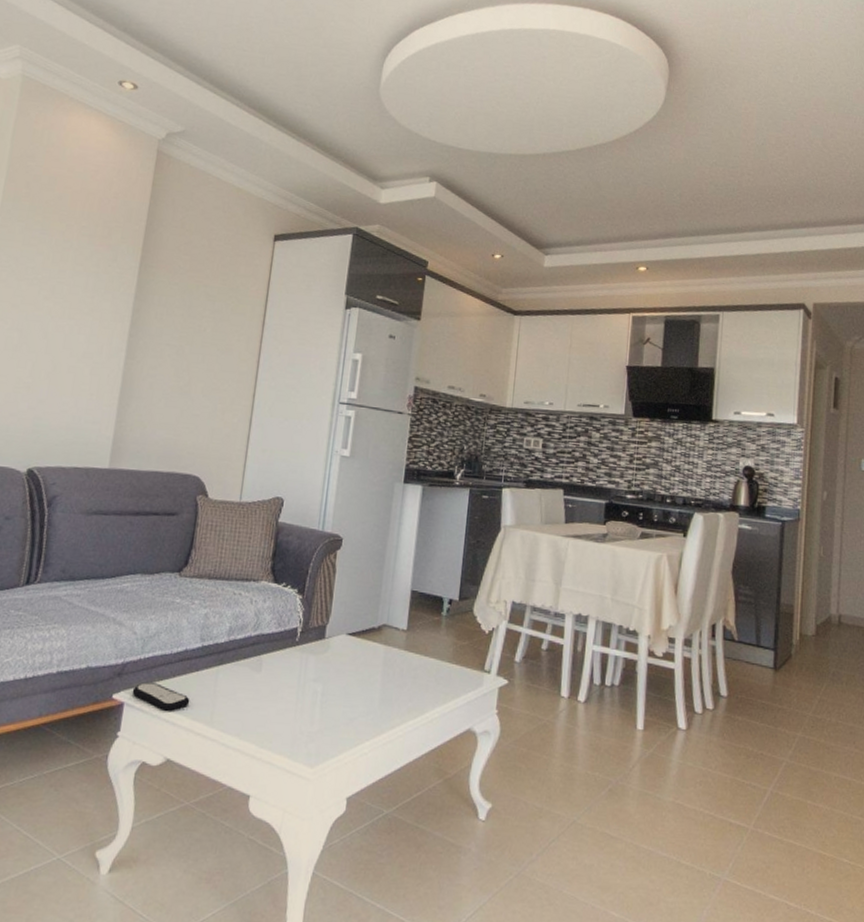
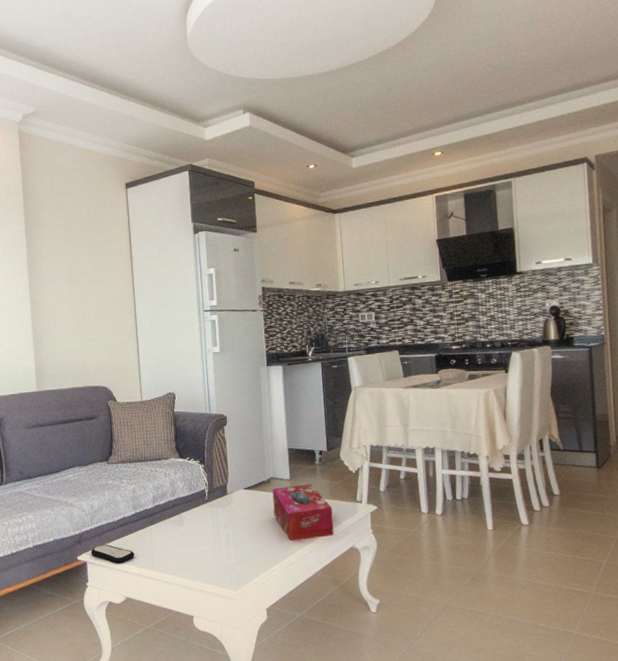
tissue box: none [379,638,453,712] -> present [272,484,334,541]

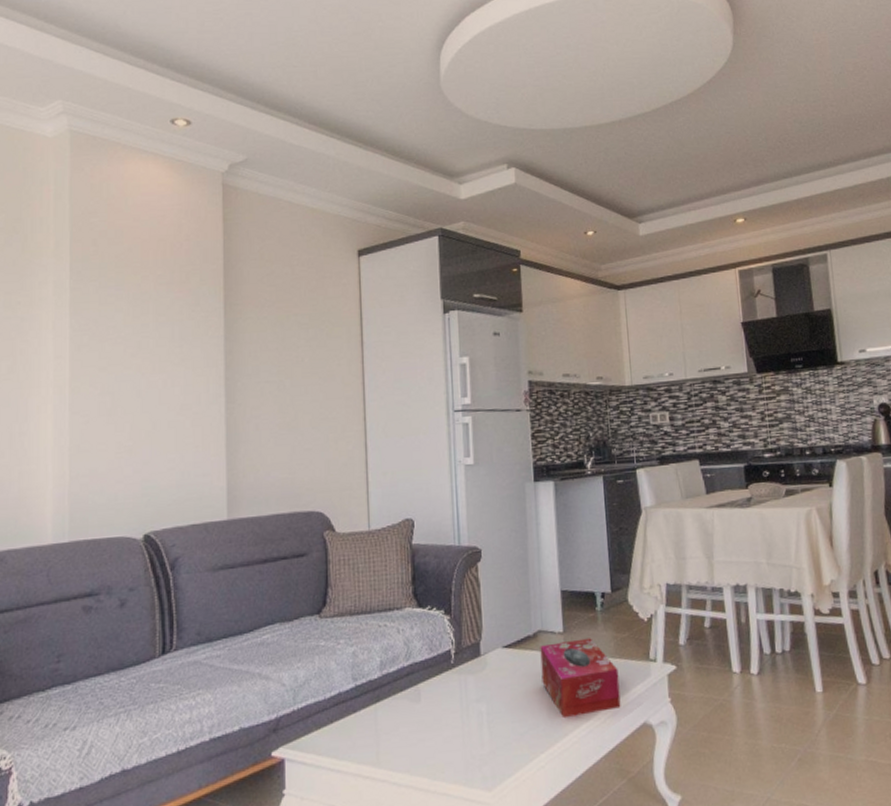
remote control: present [91,544,135,565] -> none [291,732,353,761]

